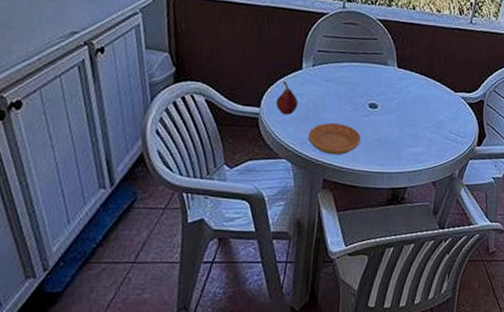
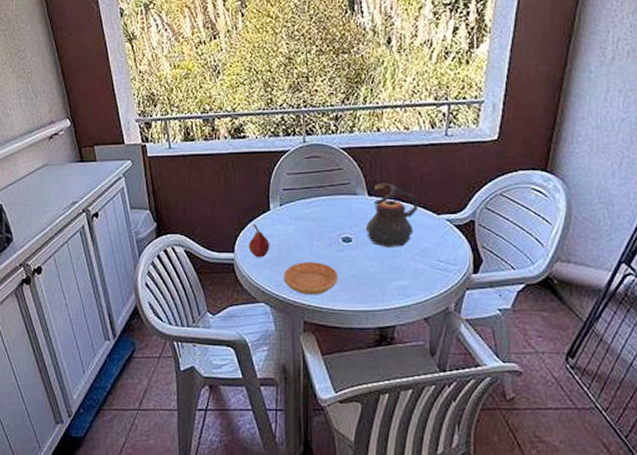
teapot: none [391,57,440,118] -> present [365,183,418,247]

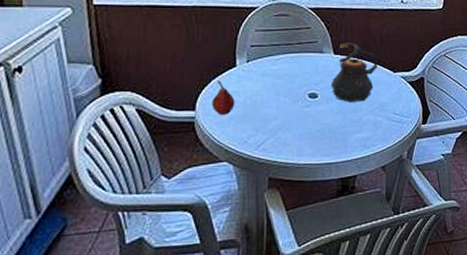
saucer: present [284,262,338,295] -> none [249,118,304,151]

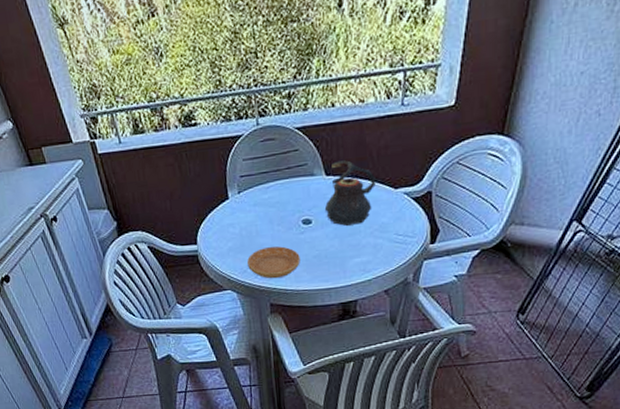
fruit: present [211,79,235,116] -> none [210,213,232,248]
saucer: none [249,118,304,151] -> present [247,246,300,279]

